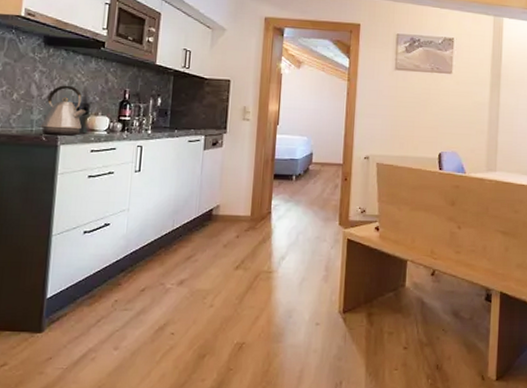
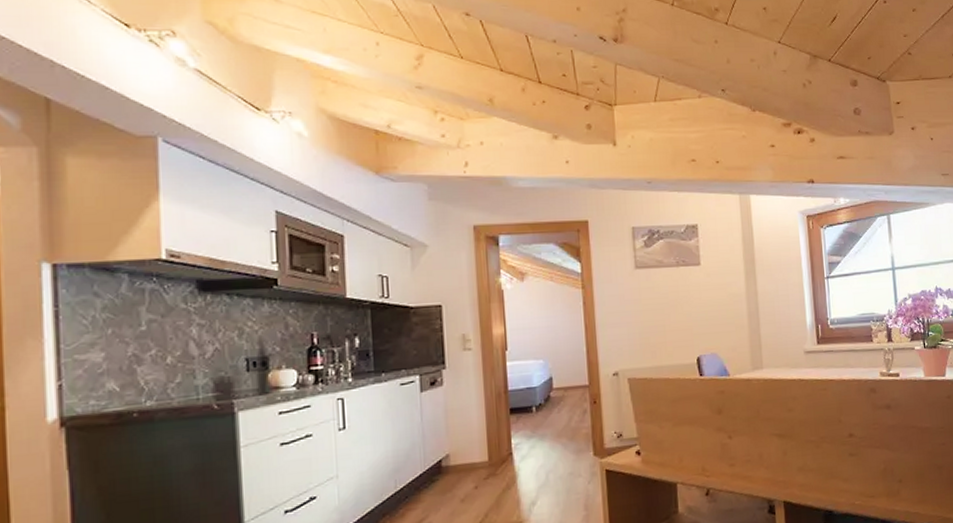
kettle: present [40,85,87,137] -> none [209,337,267,403]

